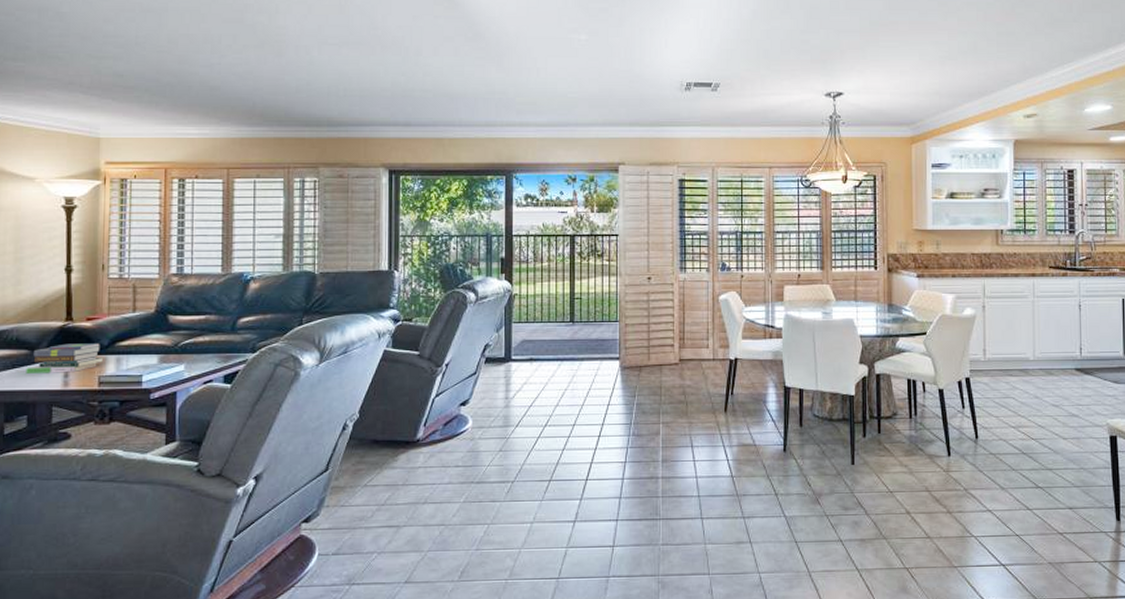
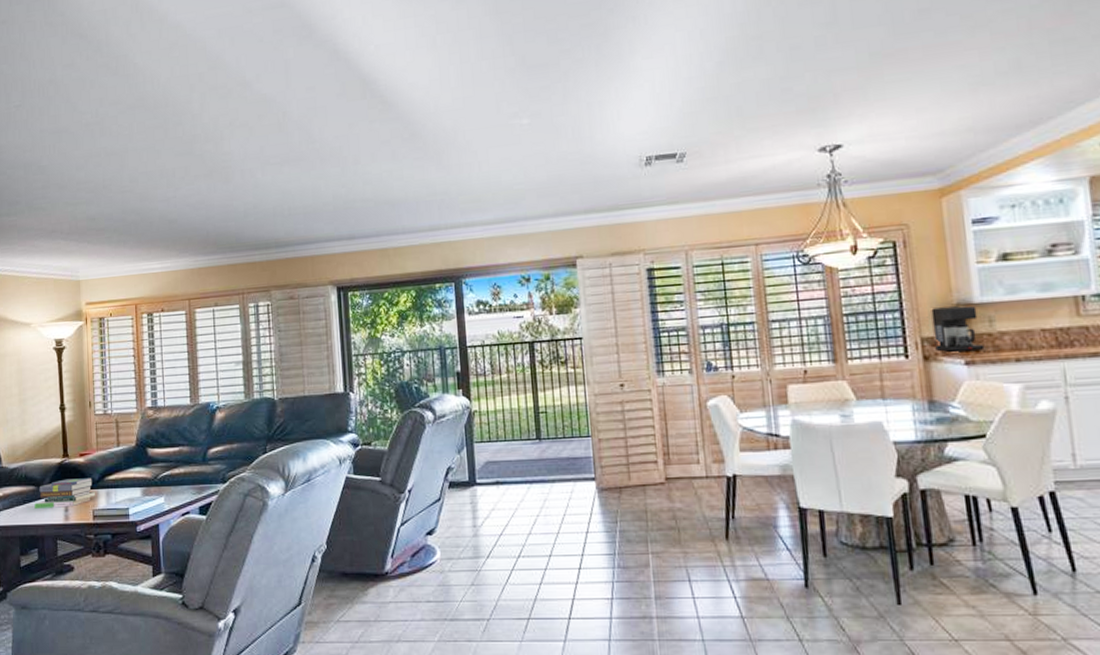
coffee maker: none [897,231,932,268] -> present [931,305,985,353]

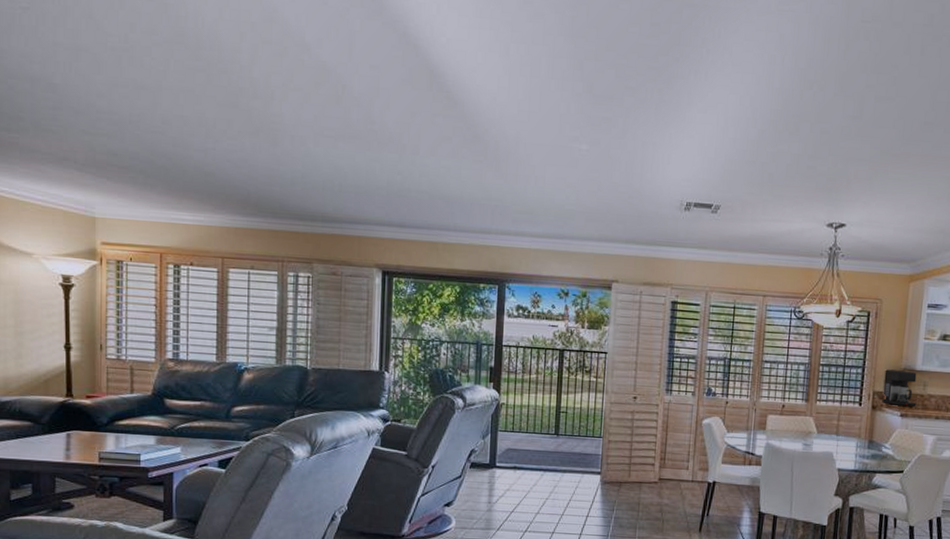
books: present [34,478,95,509] -> none [29,418,102,447]

